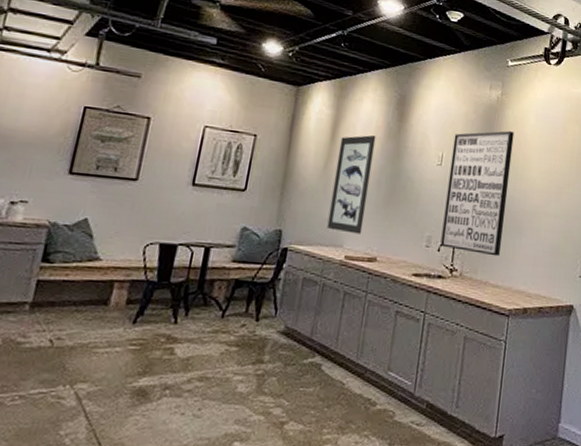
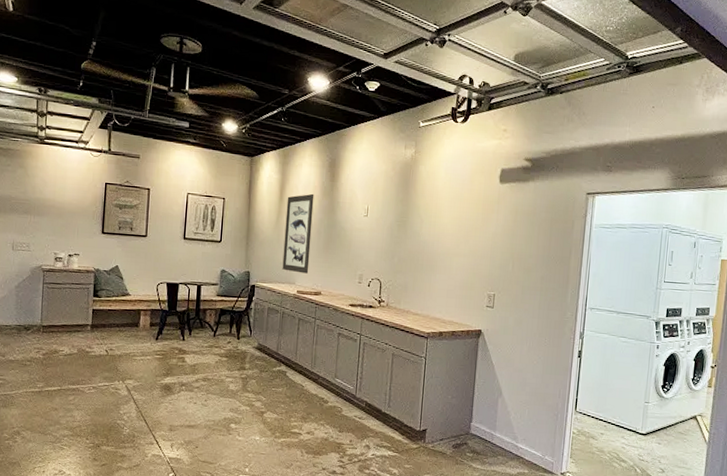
wall art: present [440,131,515,257] -> none [370,184,427,290]

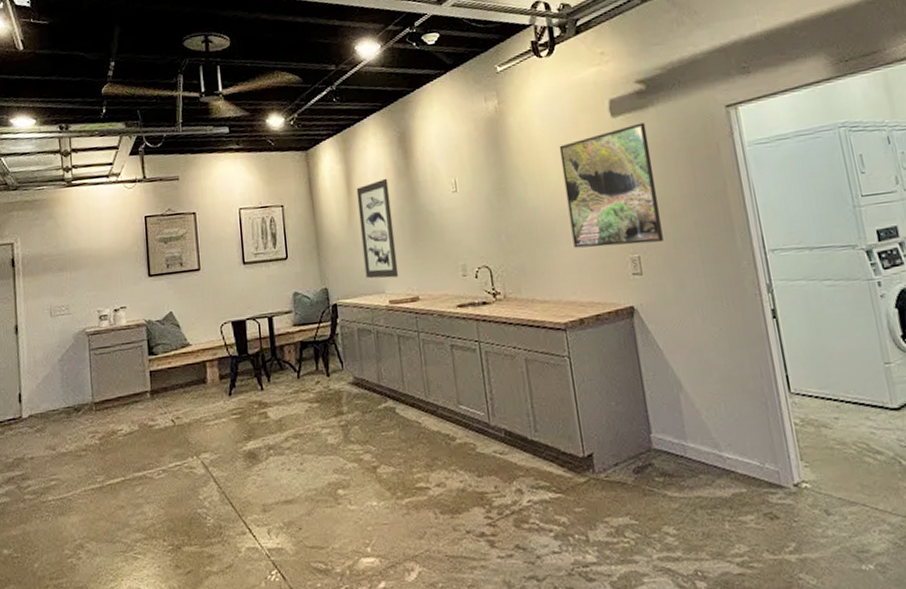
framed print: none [448,192,524,286] -> present [559,122,664,248]

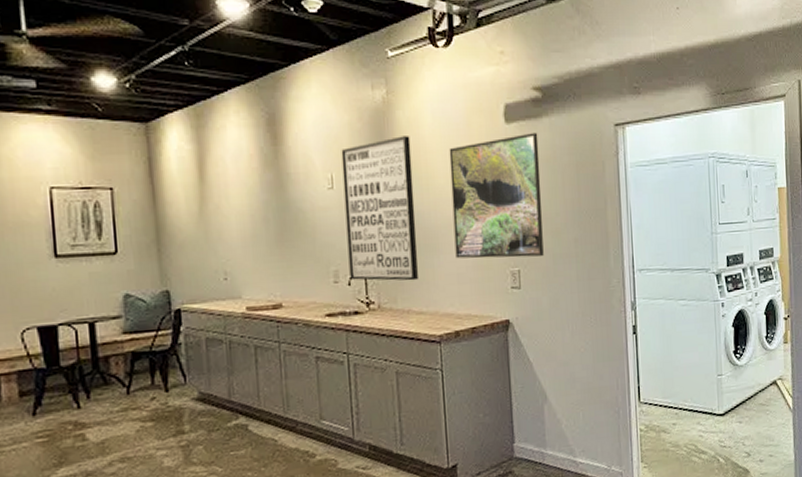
wall art: present [356,178,399,279] -> none [210,166,260,282]
wall art: none [462,139,540,273] -> present [341,136,419,281]

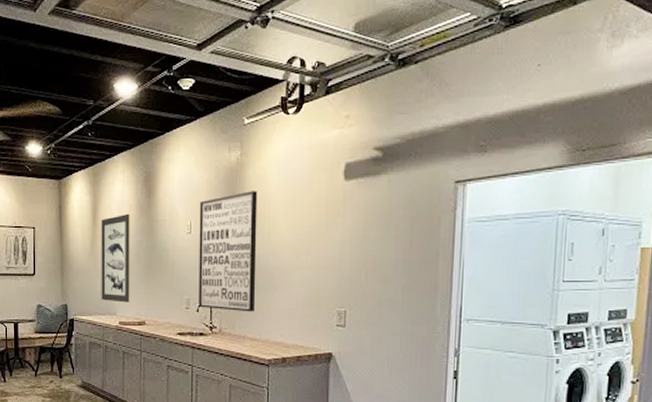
wall art: none [210,166,260,282] -> present [101,213,130,303]
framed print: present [449,132,544,259] -> none [288,189,375,300]

